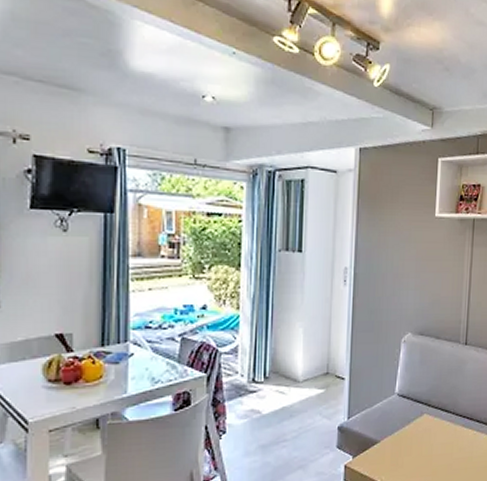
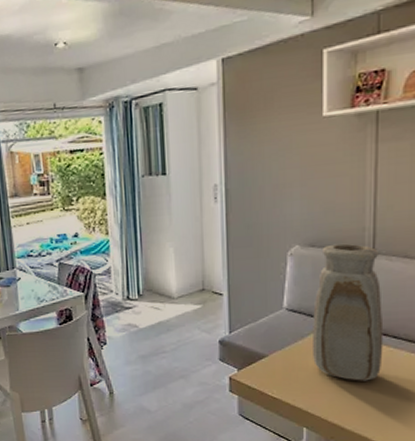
vase: none [416,333,471,464] -> present [313,243,384,381]

